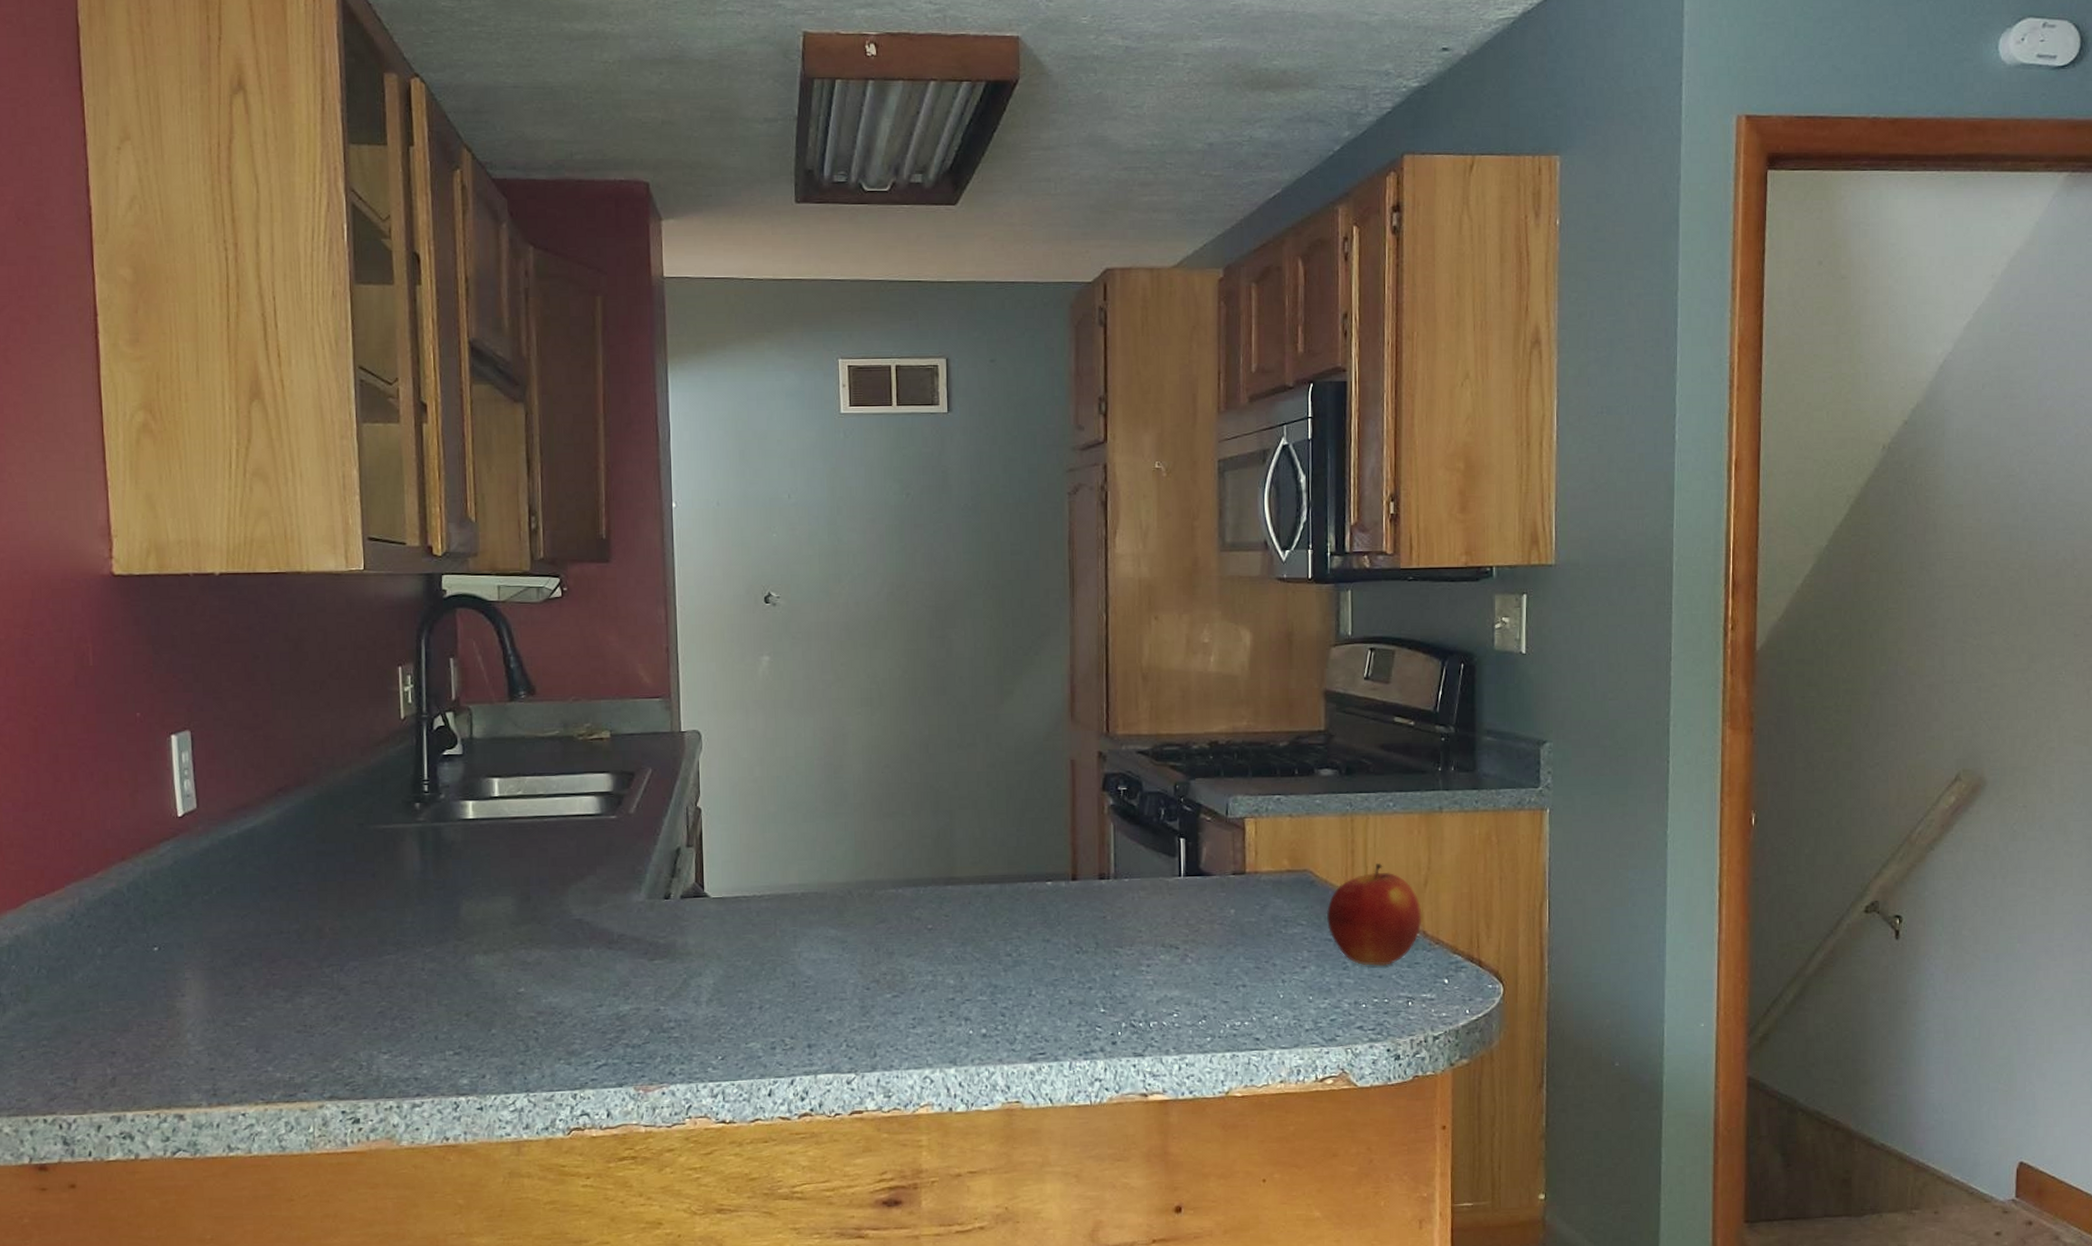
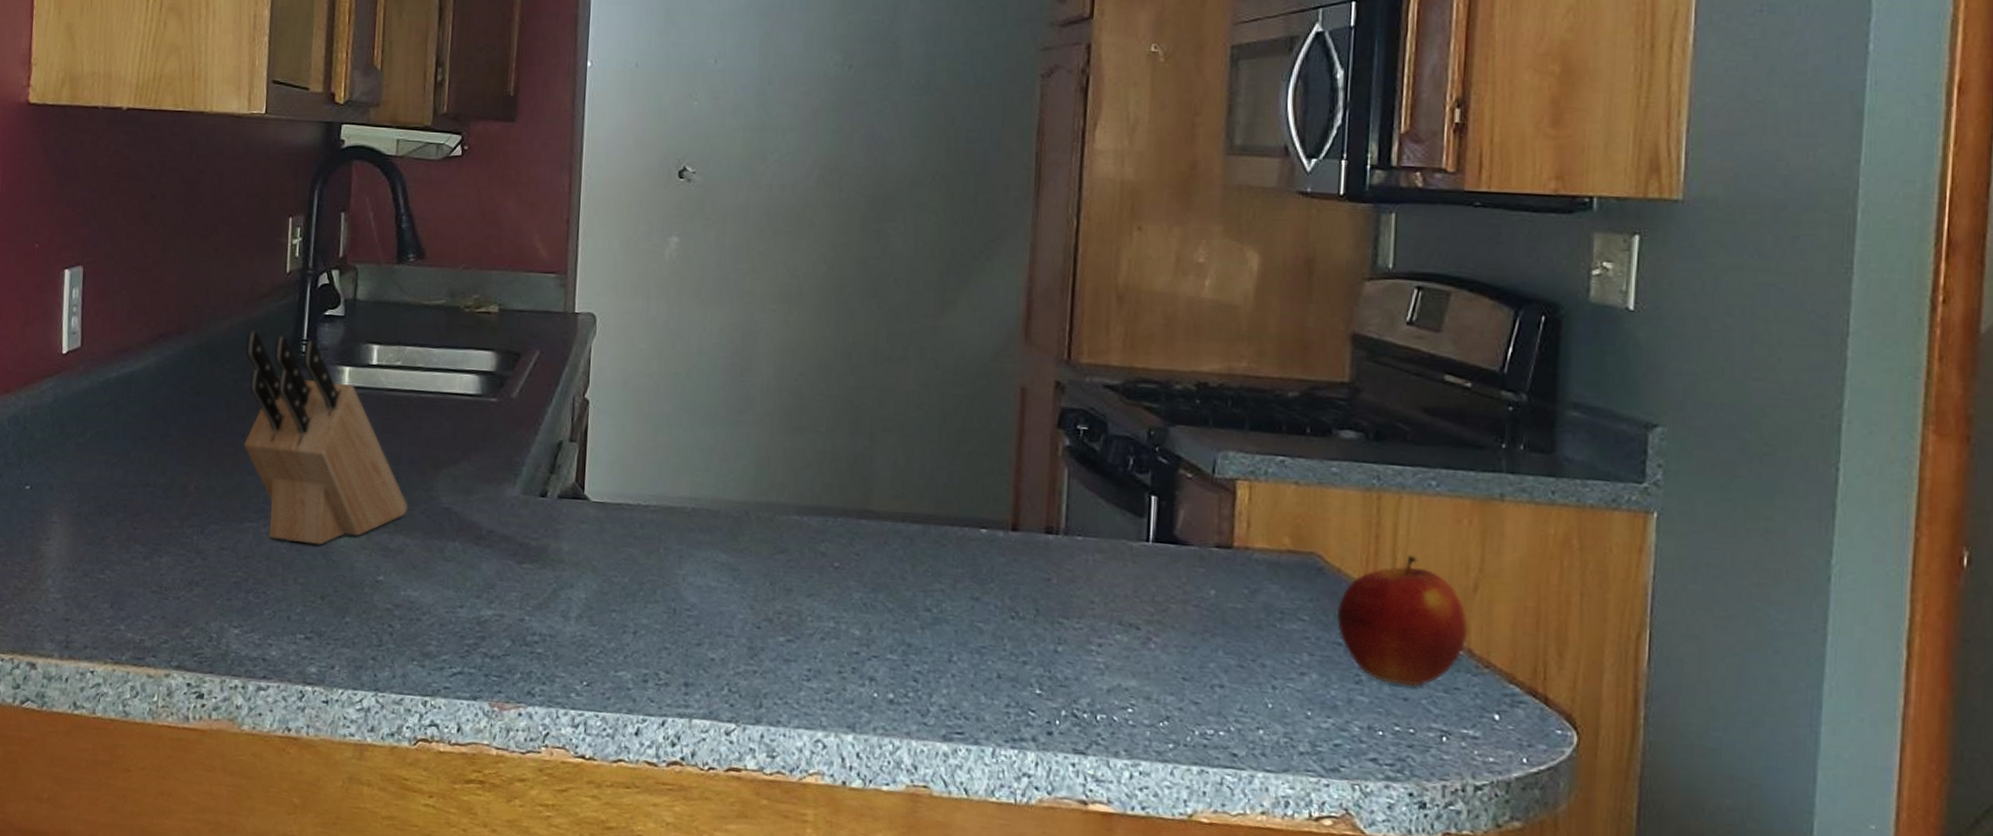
knife block: none [367,776,542,968] -> present [244,331,408,545]

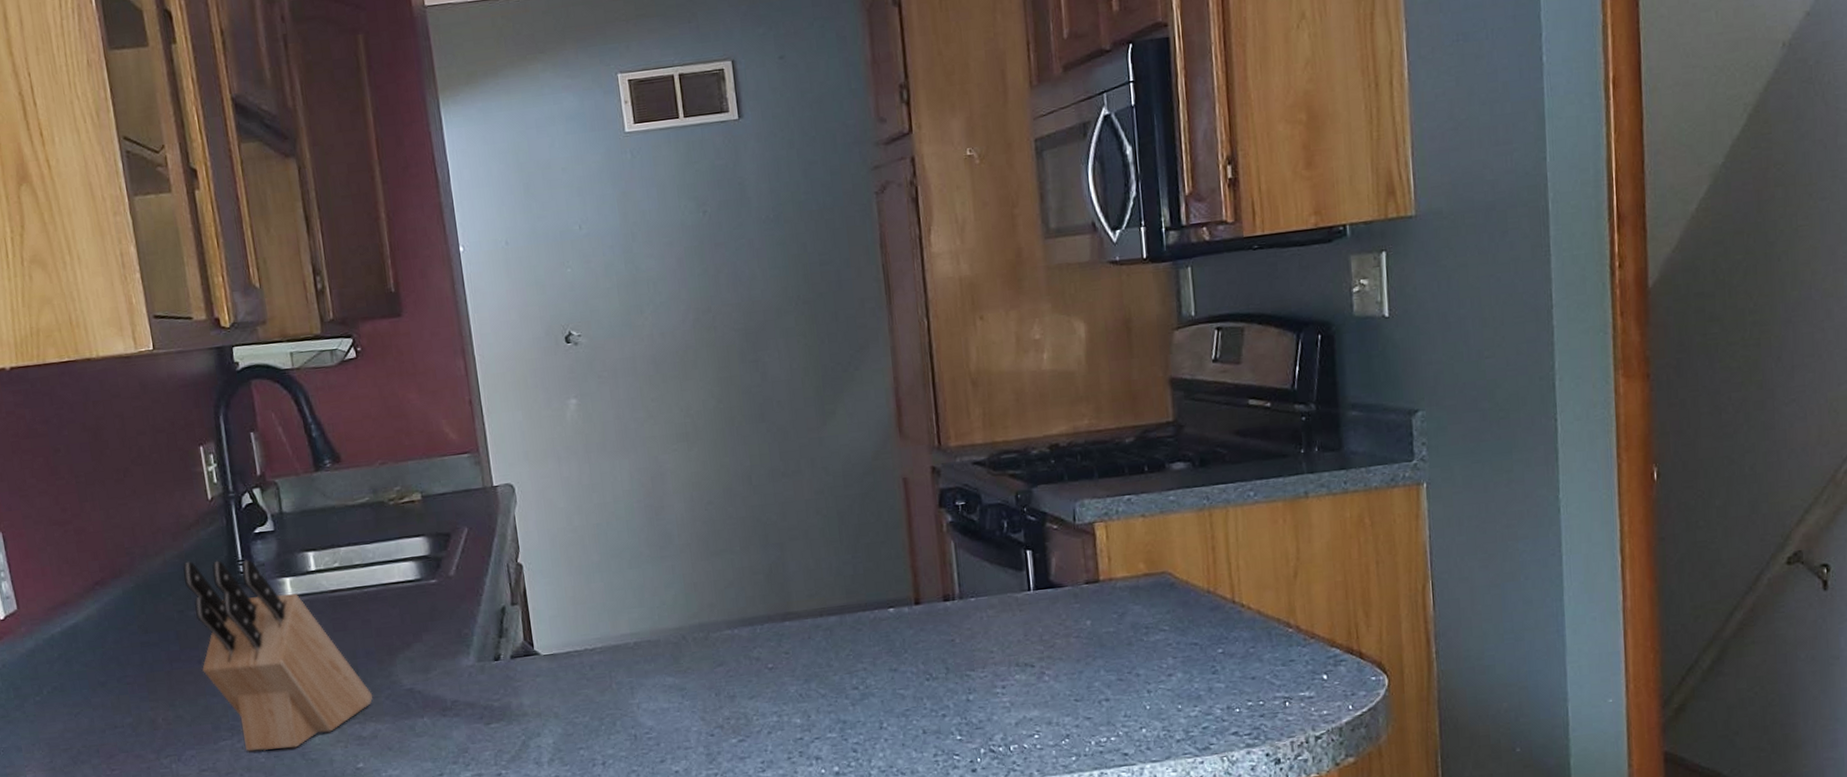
apple: present [1336,554,1468,686] -> none [1189,557,1294,668]

